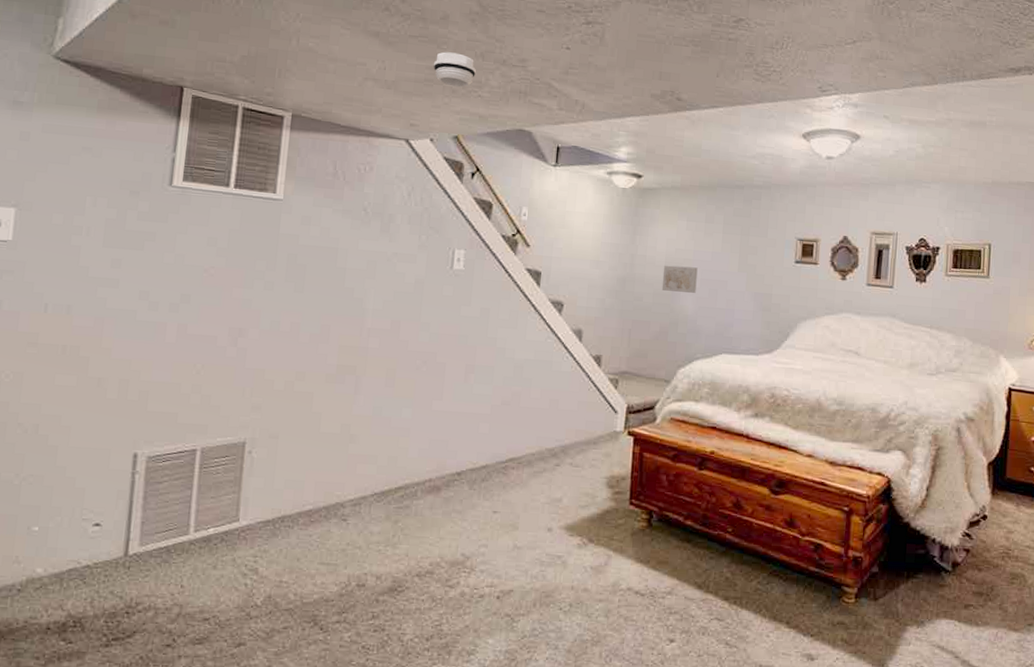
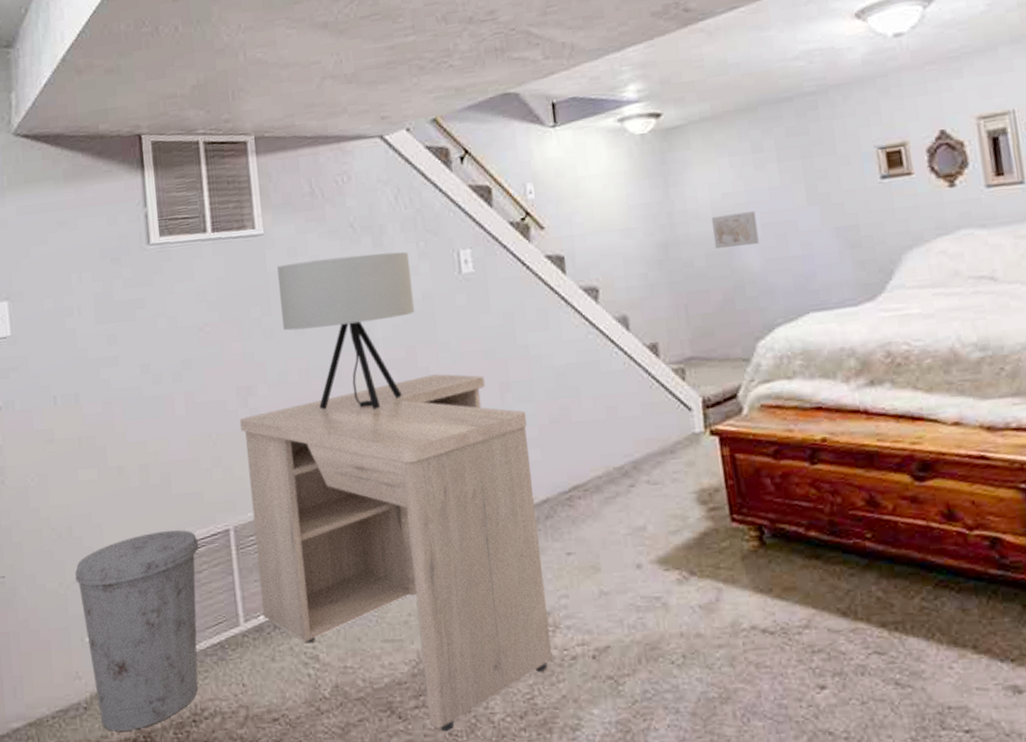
trash can: none [32,441,165,615] -> present [75,530,199,732]
desk: none [213,347,484,645] -> present [239,374,553,732]
table lamp: none [284,229,411,368] -> present [277,251,415,410]
smoke detector: present [433,52,477,88] -> none [392,22,442,63]

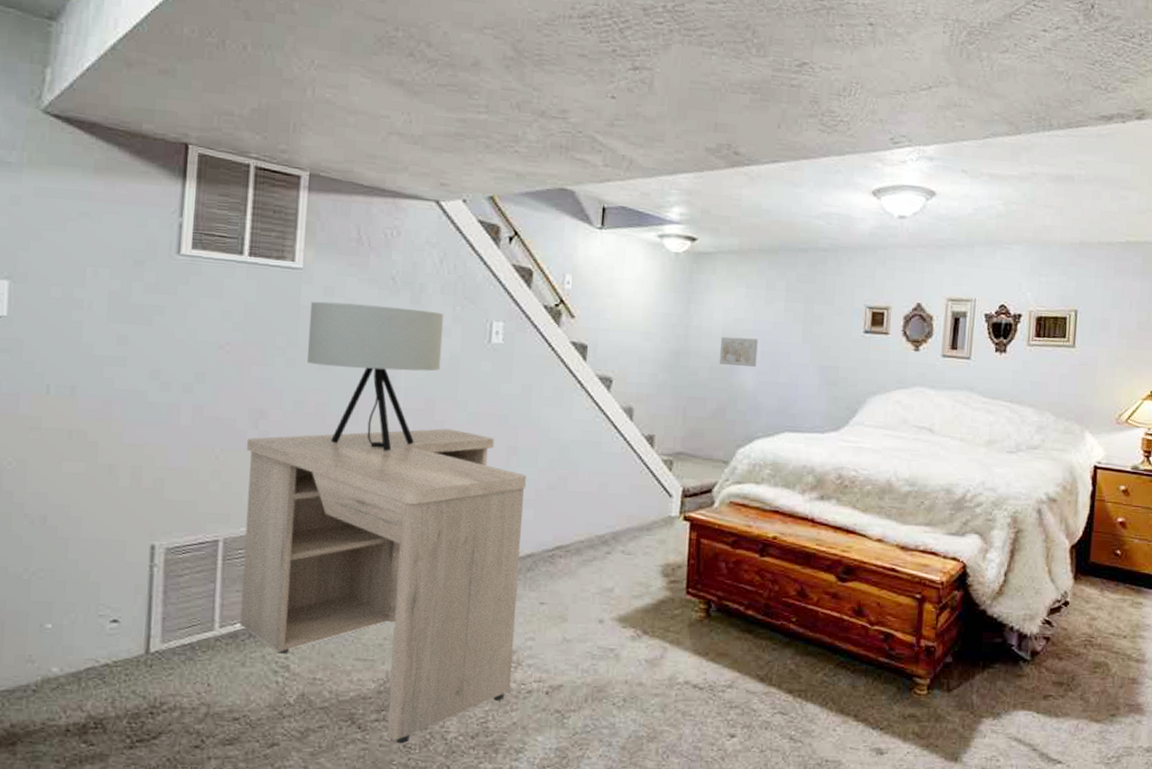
trash can: present [75,530,199,732] -> none [42,532,184,716]

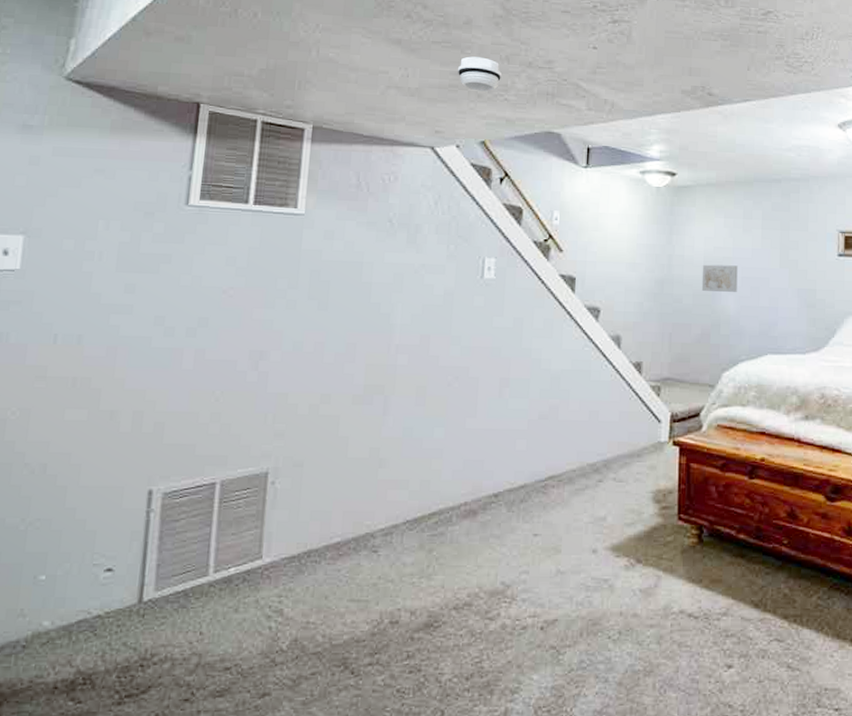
desk: present [239,428,527,744] -> none [234,363,520,689]
table lamp: present [307,301,444,451] -> none [307,245,439,387]
smoke detector: none [464,102,513,142] -> present [457,56,502,92]

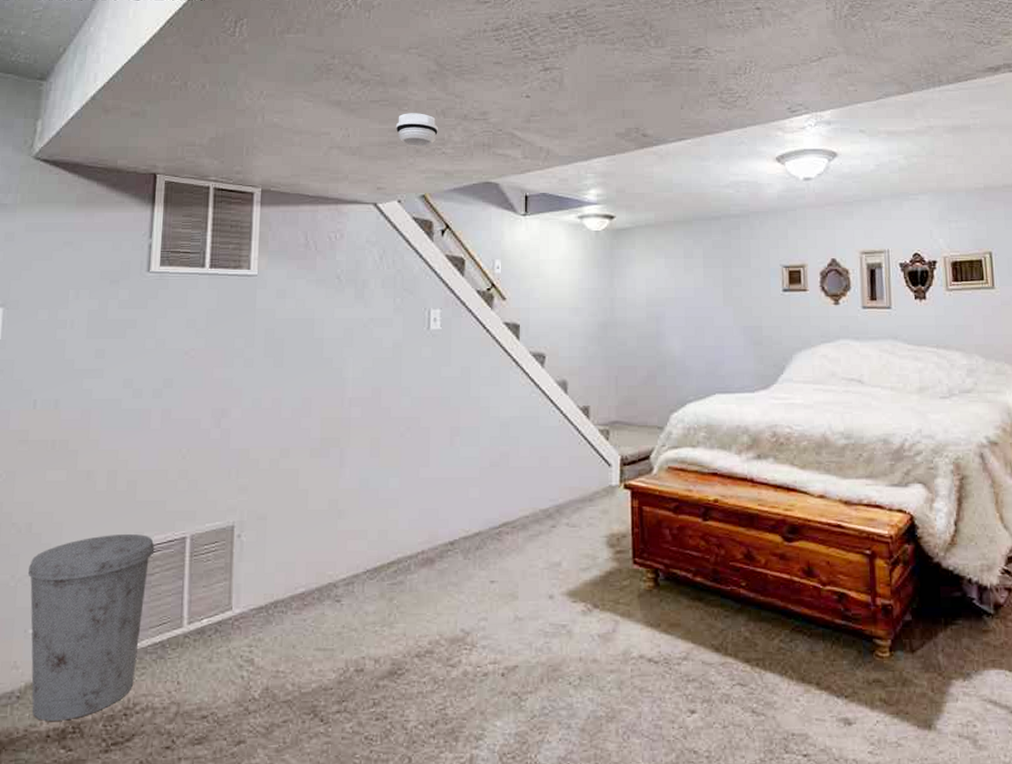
trash can: none [39,478,182,672] -> present [27,534,155,721]
wall art: present [701,264,738,292] -> none [645,306,681,332]

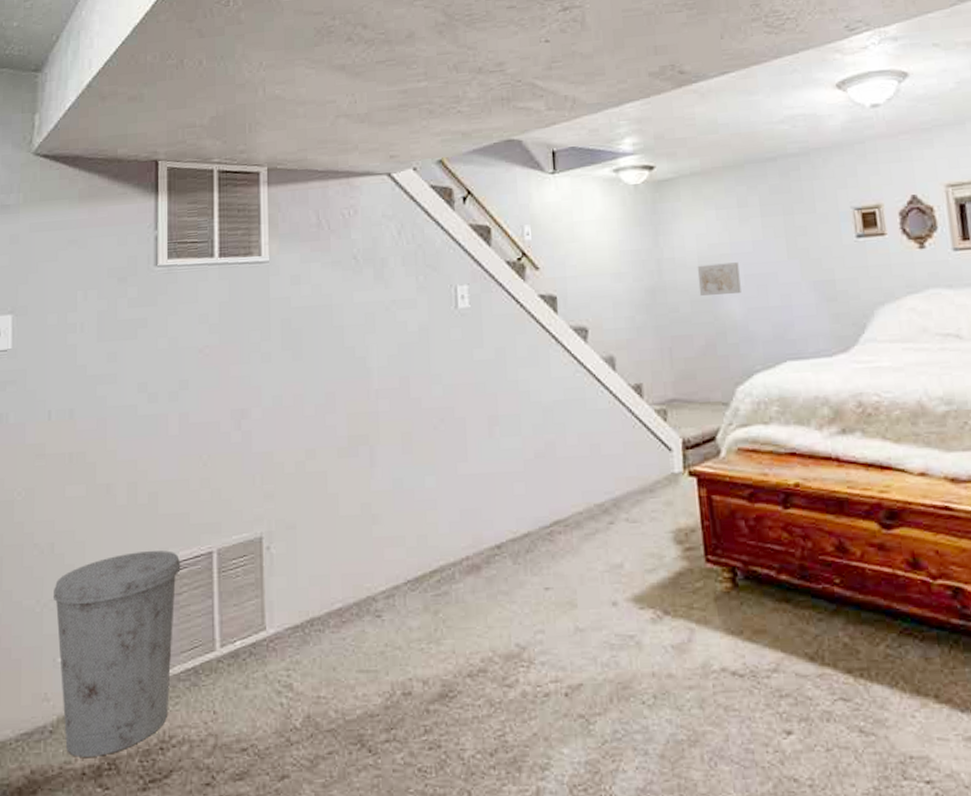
smoke detector: present [395,113,439,146] -> none [405,70,452,107]
wall art: none [645,306,681,332] -> present [697,262,741,296]

